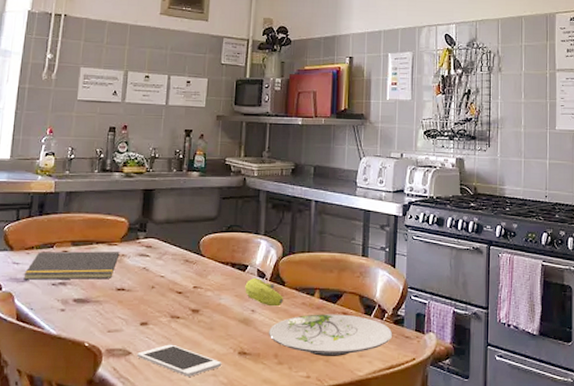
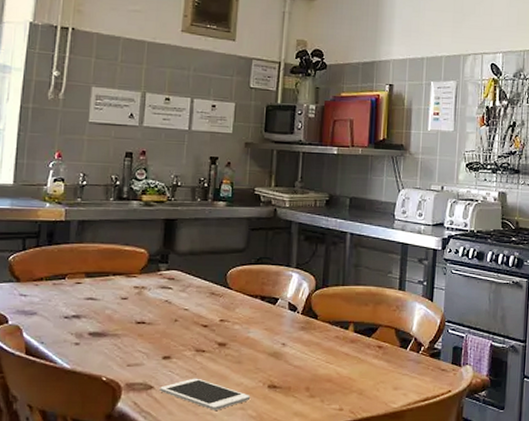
notepad: present [23,251,120,280] -> none [32,283,139,313]
fruit: present [245,277,283,307] -> none [275,310,316,340]
plate: present [268,314,393,356] -> none [299,347,429,389]

